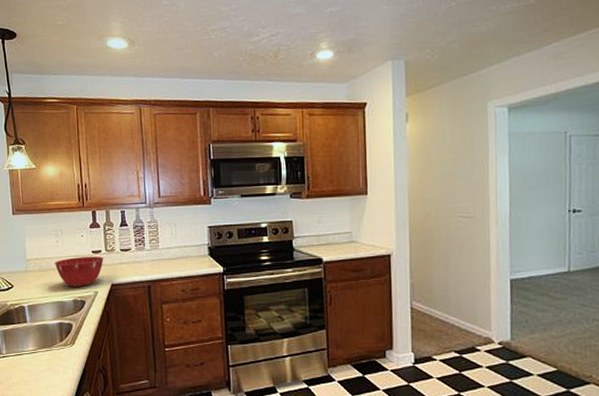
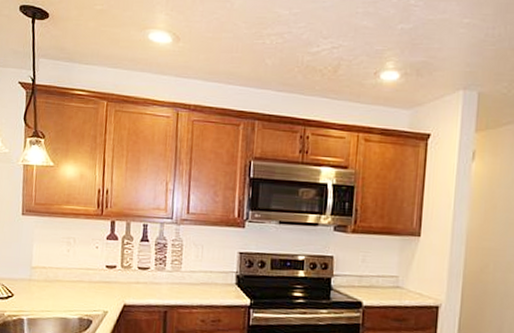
mixing bowl: present [54,256,104,287] -> none [62,270,119,305]

